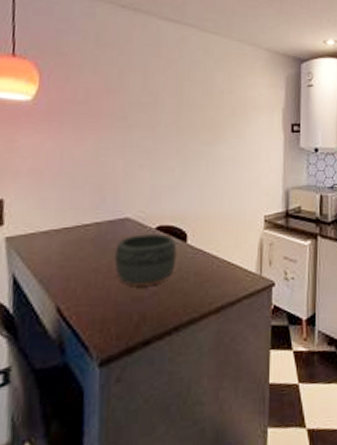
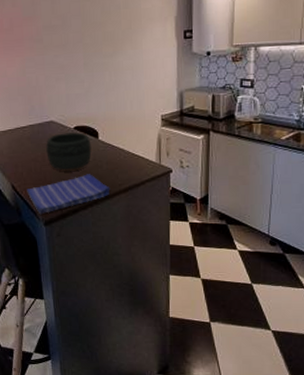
dish towel: none [78,289,197,351] -> present [27,174,110,215]

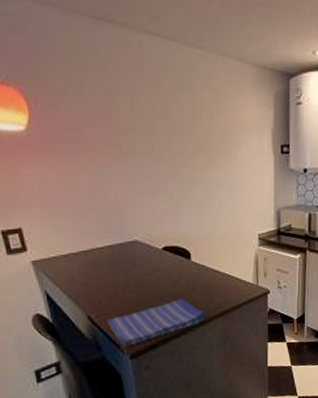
bowl: present [46,131,92,171] -> none [129,252,184,298]

